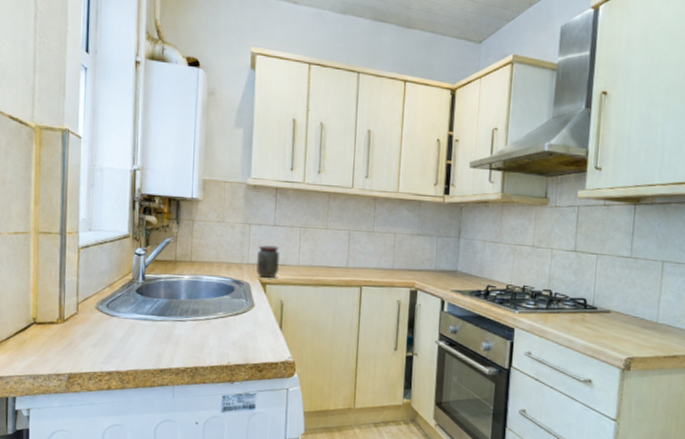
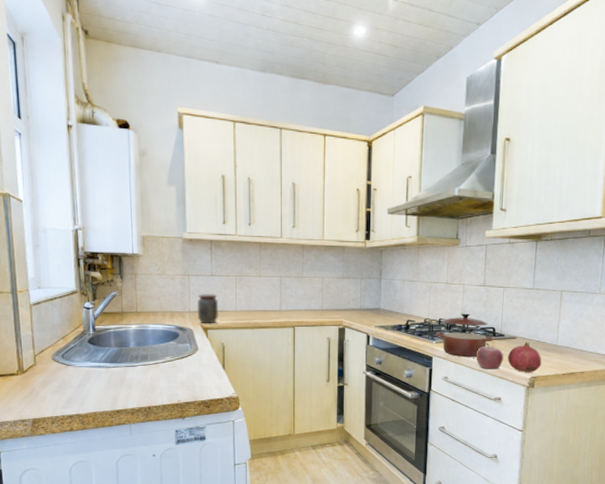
saucepan: none [518,281,586,332] -> present [435,313,495,358]
fruit: none [563,315,595,347] -> present [475,342,503,370]
fruit: none [600,317,640,353] -> present [507,342,542,372]

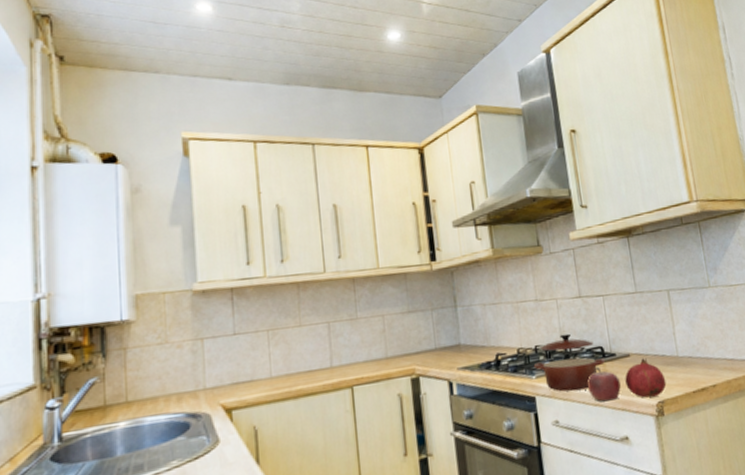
jar: present [197,294,219,323] -> none [215,359,248,403]

